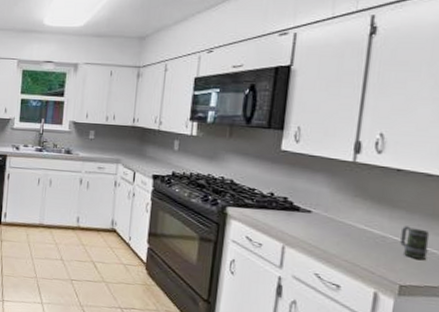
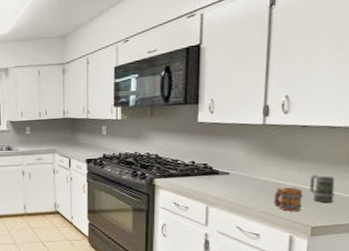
mug: none [358,234,393,265] -> present [273,187,304,211]

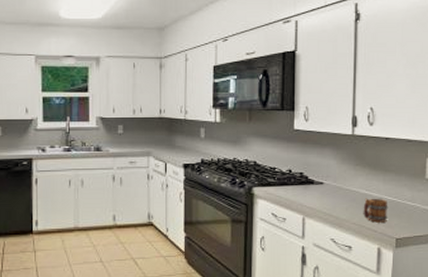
mug: present [310,175,335,202] -> none [393,186,414,214]

